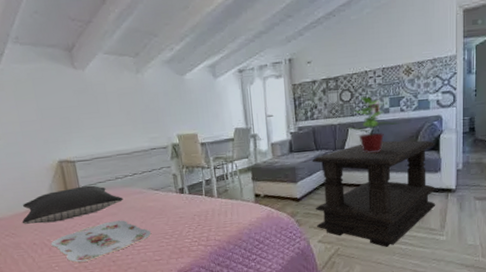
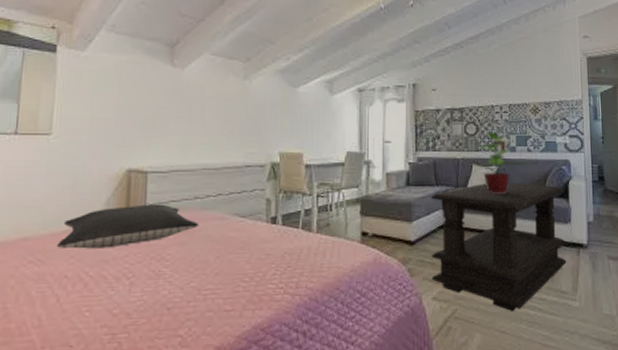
serving tray: present [50,220,152,263] -> none [88,252,227,307]

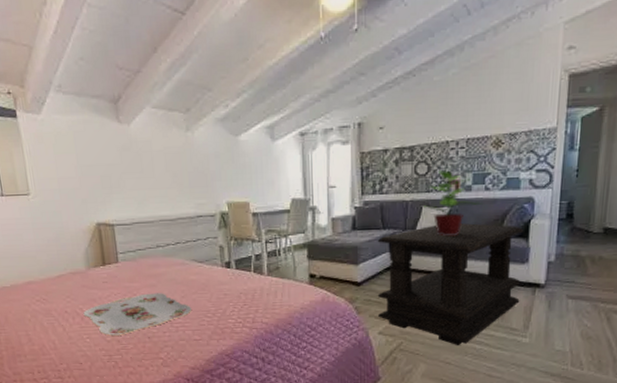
pillow: present [56,204,199,249] -> none [54,252,164,291]
serving tray: none [88,252,227,307] -> present [83,293,192,336]

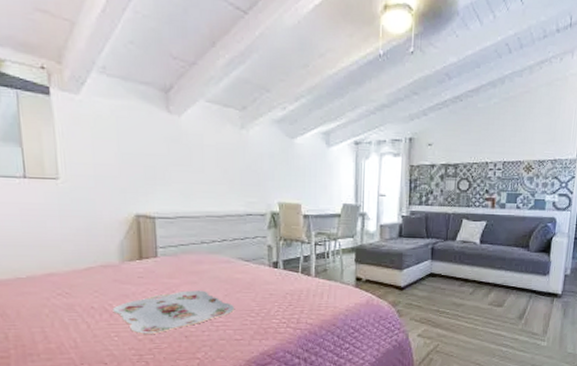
coffee table: present [377,223,524,345] -> none [418,237,547,348]
potted plant: present [424,169,483,235] -> none [464,187,514,247]

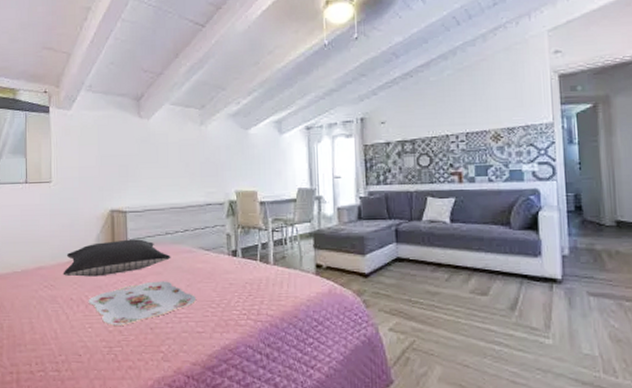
pillow: none [80,247,207,285] -> present [63,239,171,277]

